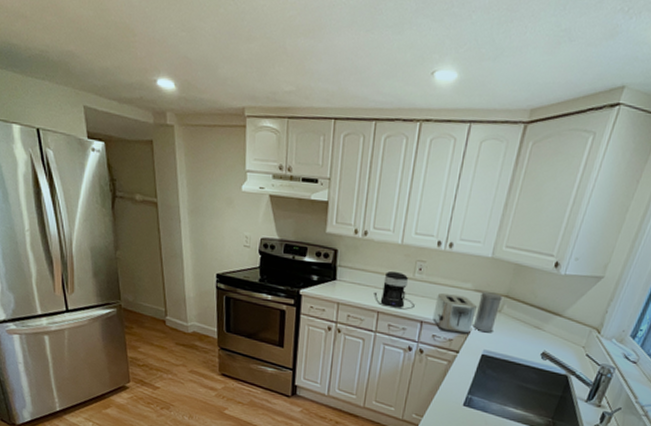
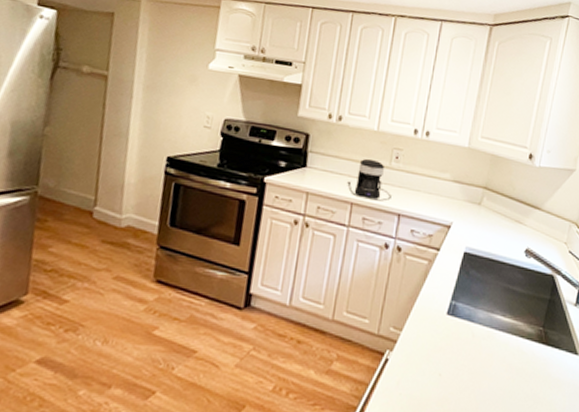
toaster: present [432,293,477,335] -> none [411,184,456,230]
canister: present [472,291,502,333] -> none [453,182,481,228]

